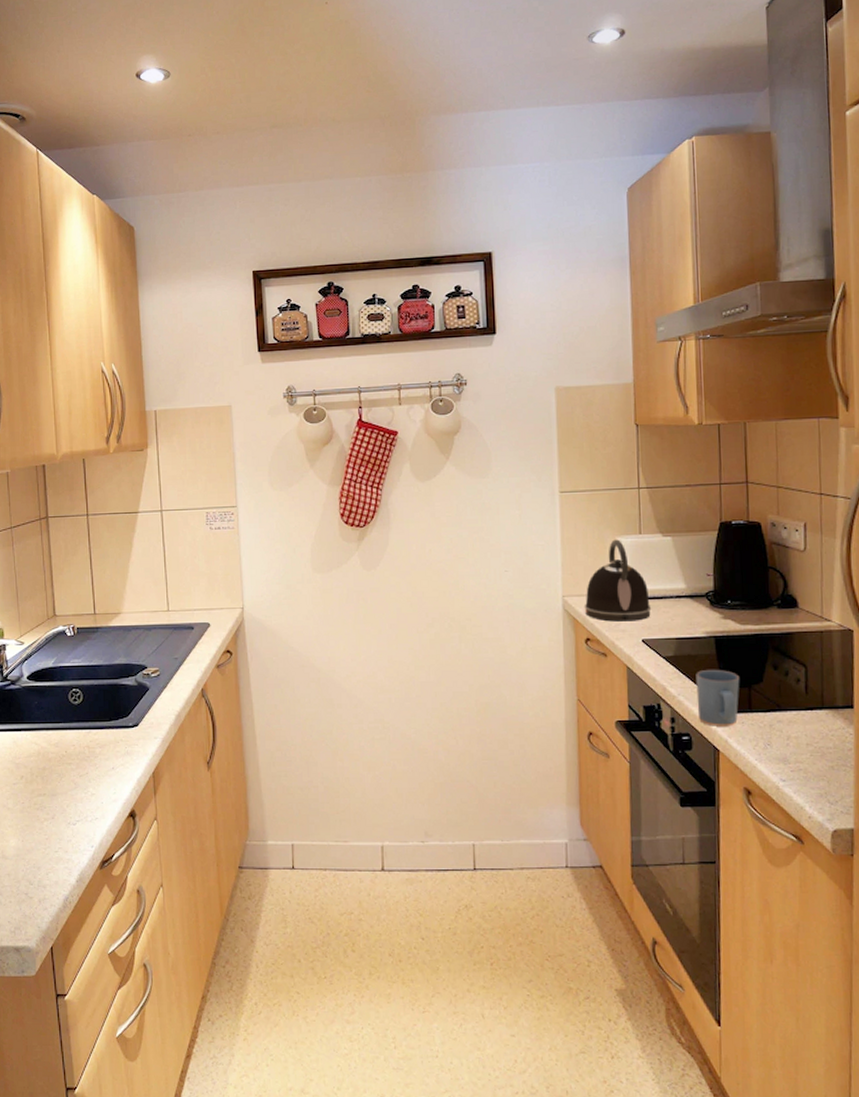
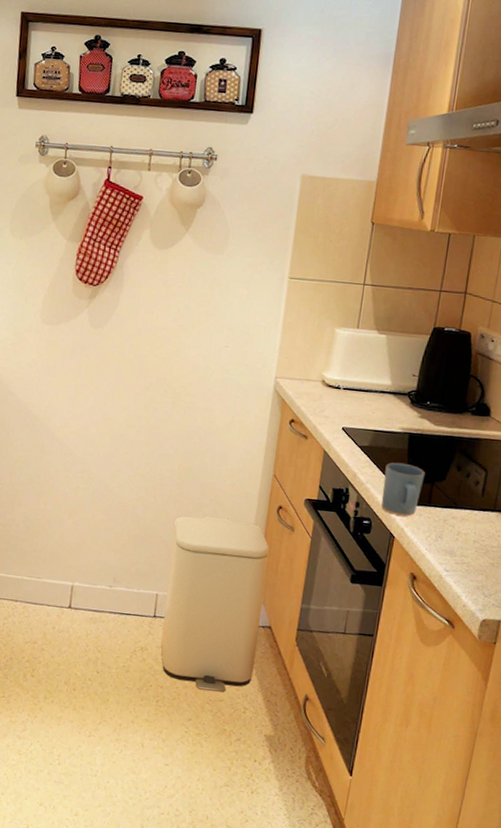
pedal bin: none [479,752,591,947] -> present [161,516,270,693]
kettle: present [584,539,652,622] -> none [293,330,357,410]

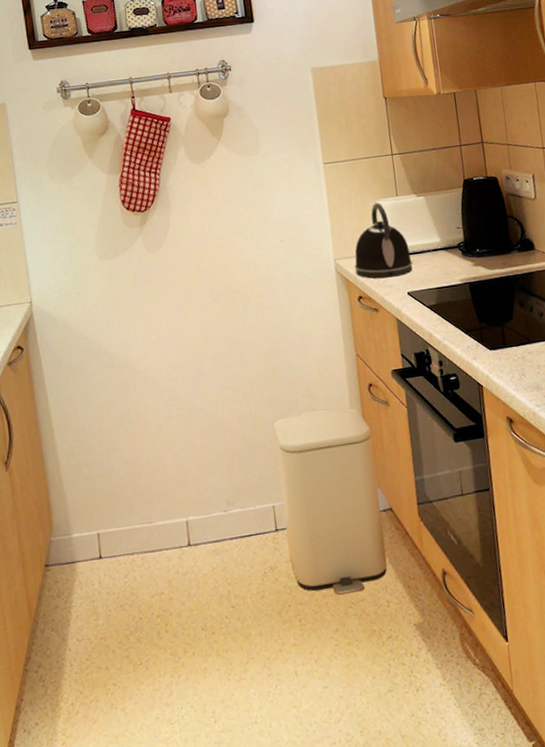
kettle: none [293,330,357,410] -> present [354,203,413,279]
mug: present [381,462,425,517] -> none [456,312,495,365]

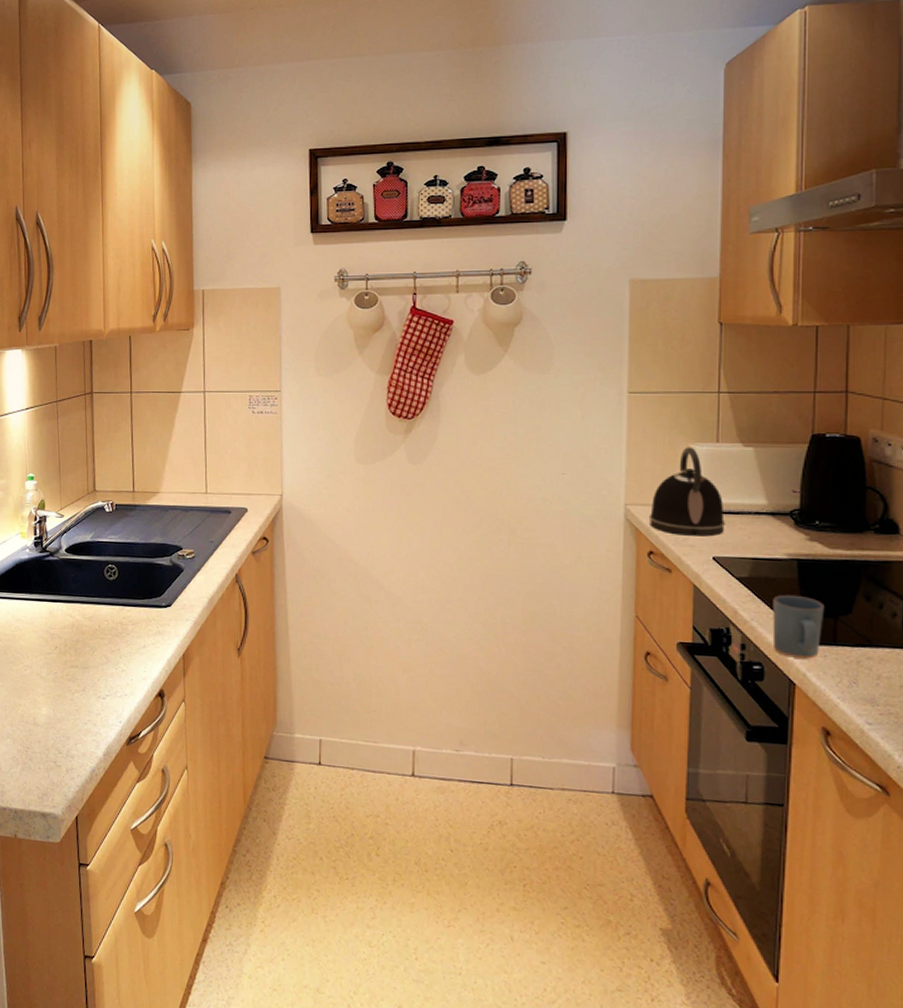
pedal bin: present [272,407,387,596] -> none [522,666,641,876]
mug: none [456,312,495,365] -> present [772,594,825,659]

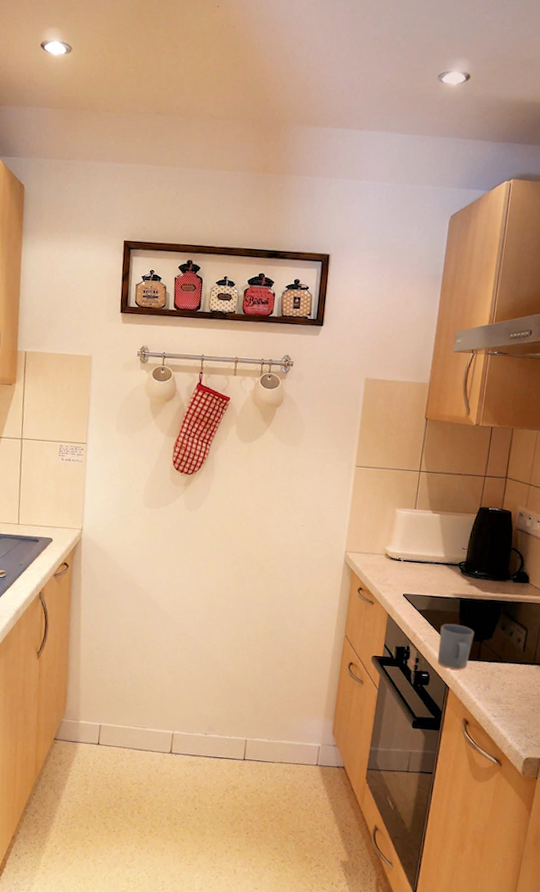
kettle: present [648,447,726,537] -> none [361,511,415,579]

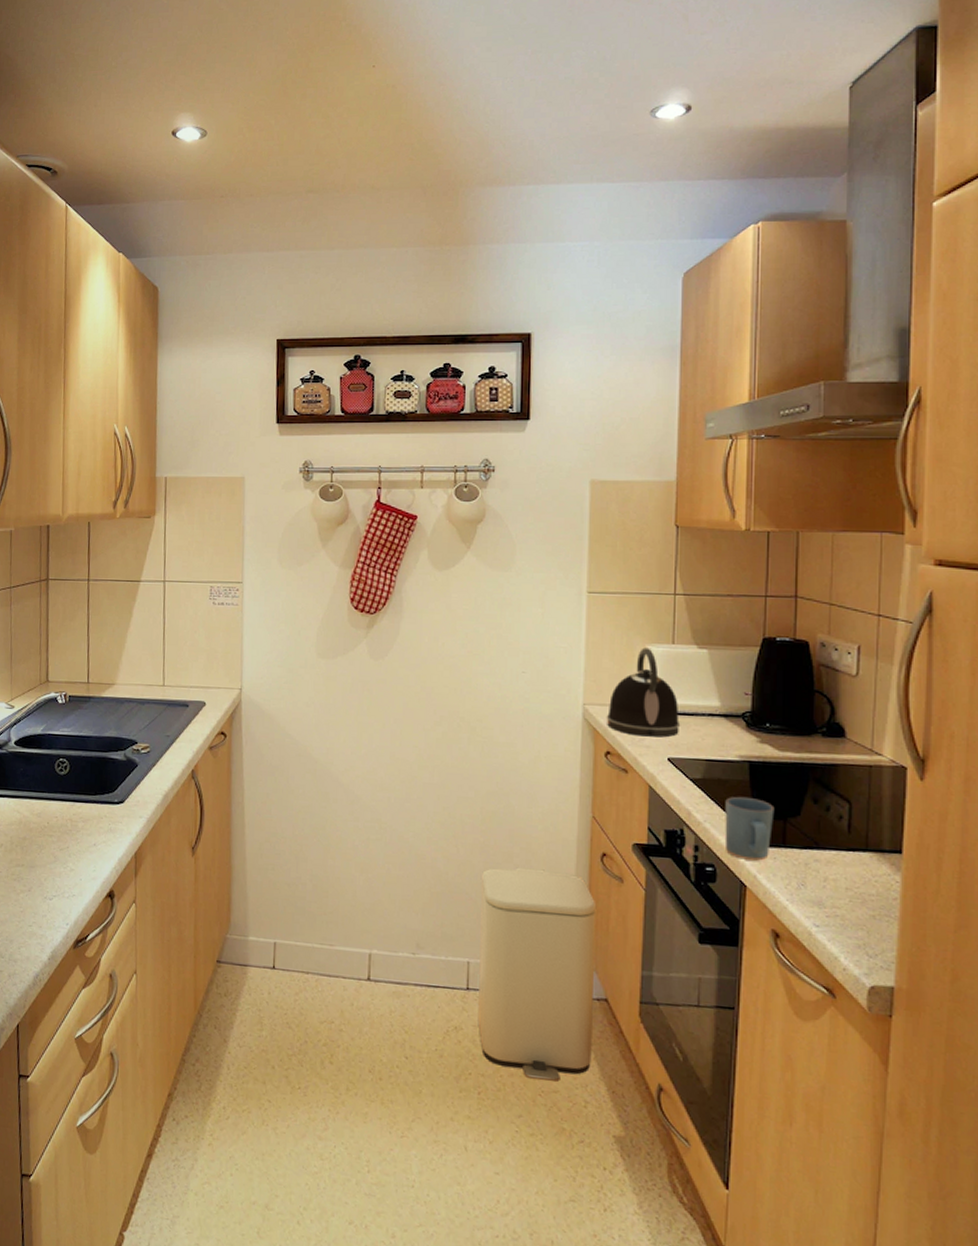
pedal bin: none [250,672,343,825] -> present [478,867,597,1082]
kettle: none [361,511,415,579] -> present [606,647,681,738]

